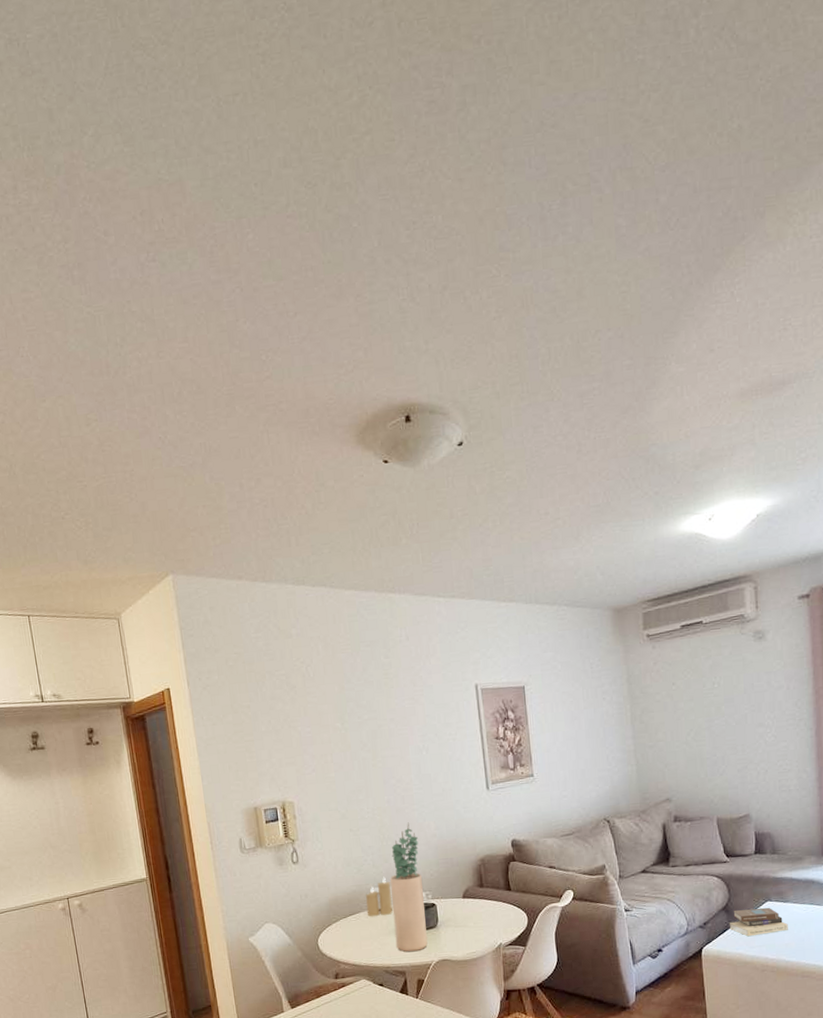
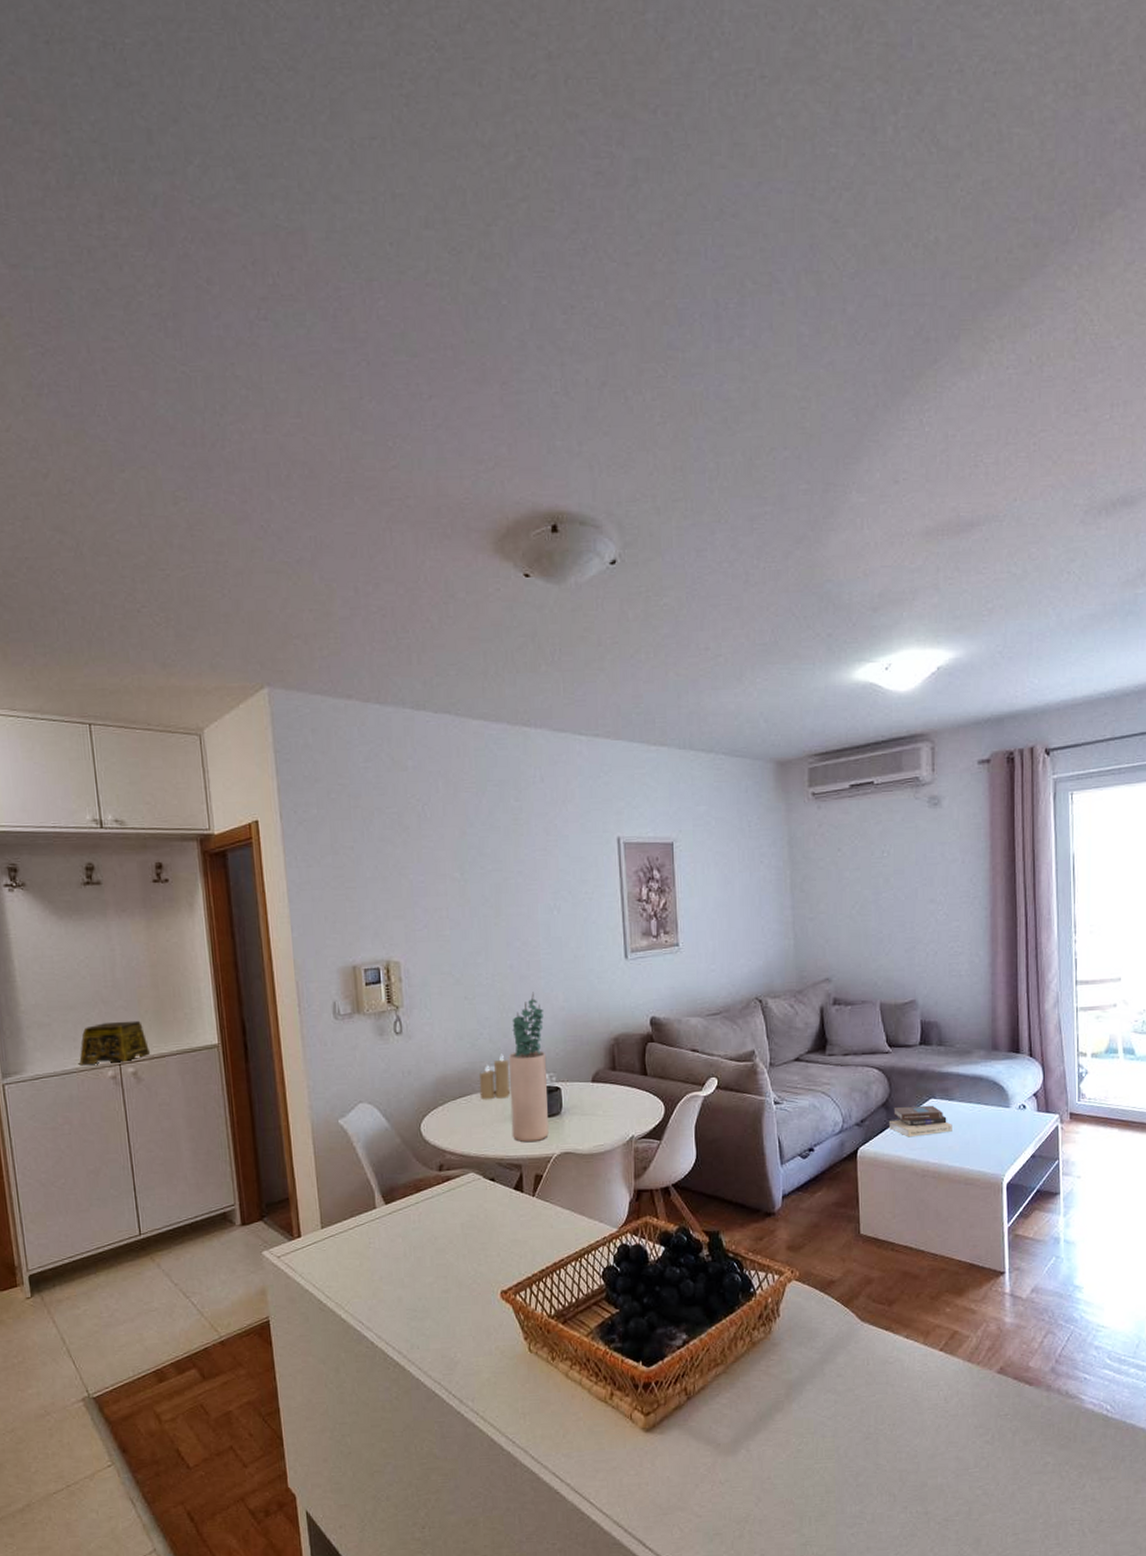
decorative box: none [35,861,91,901] -> present [79,1020,150,1066]

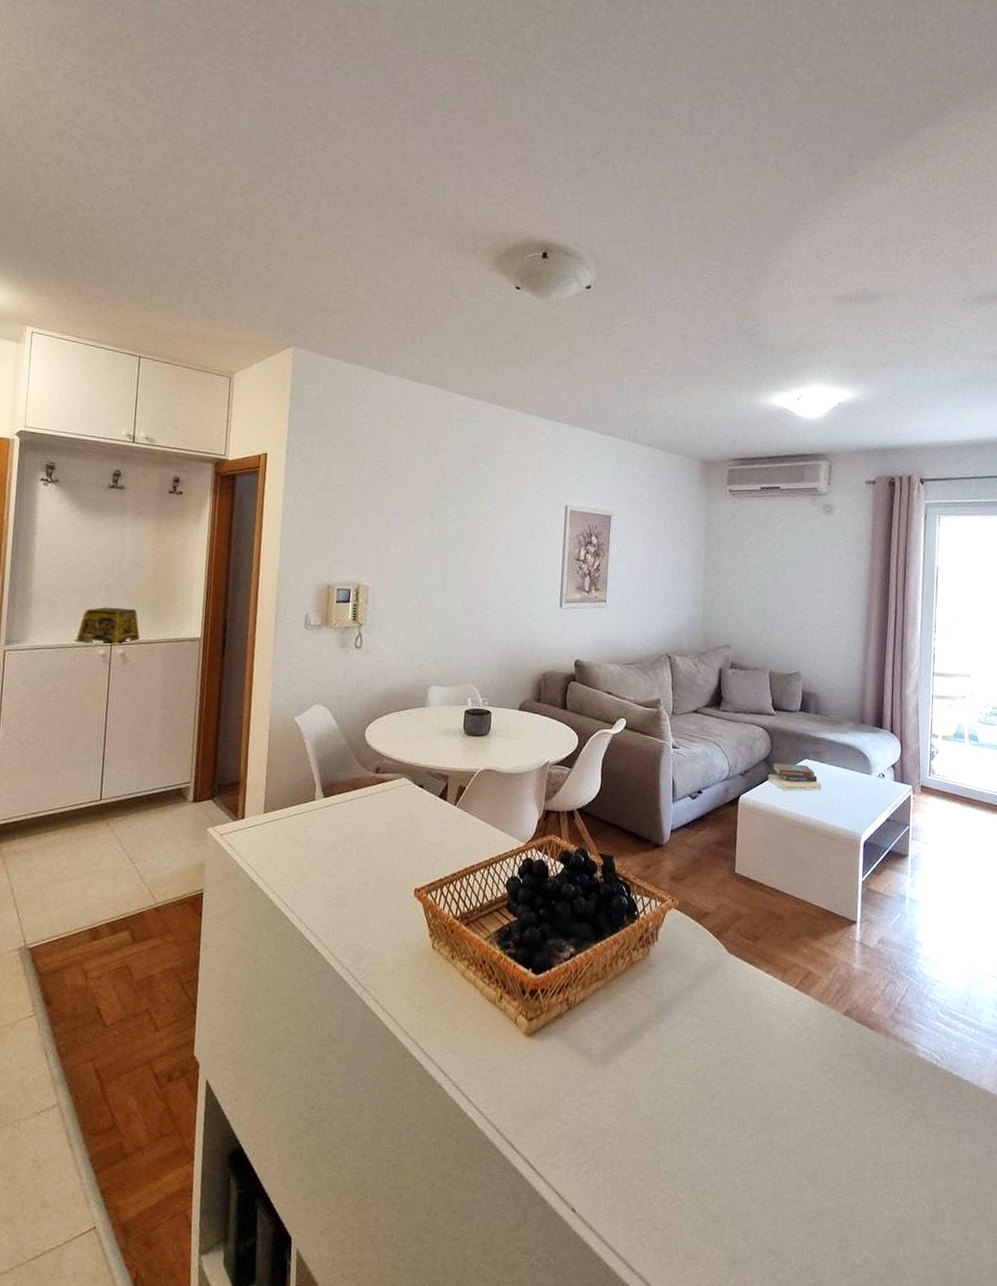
candle: present [478,1054,510,1100] -> none [420,676,450,716]
vase: present [508,992,549,1143] -> none [443,626,485,757]

